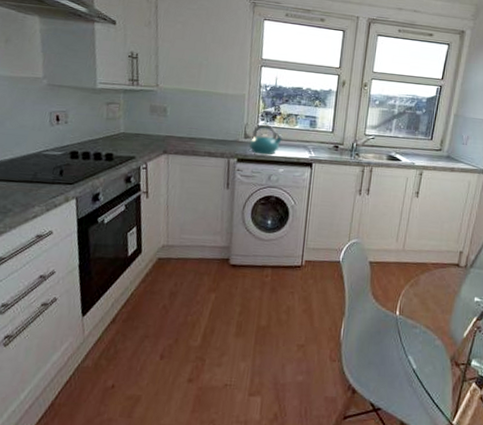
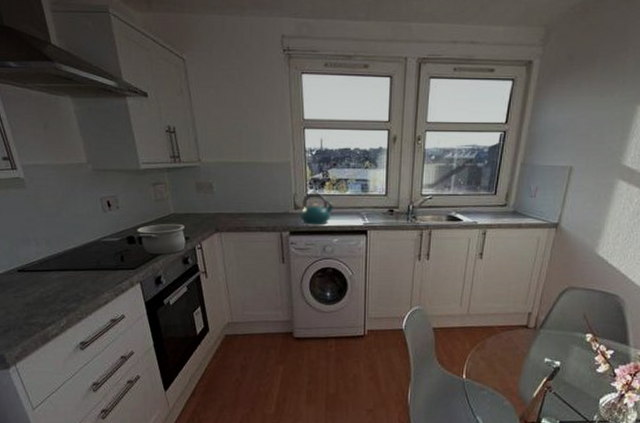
cooking pot: none [82,141,133,173] -> present [137,223,186,255]

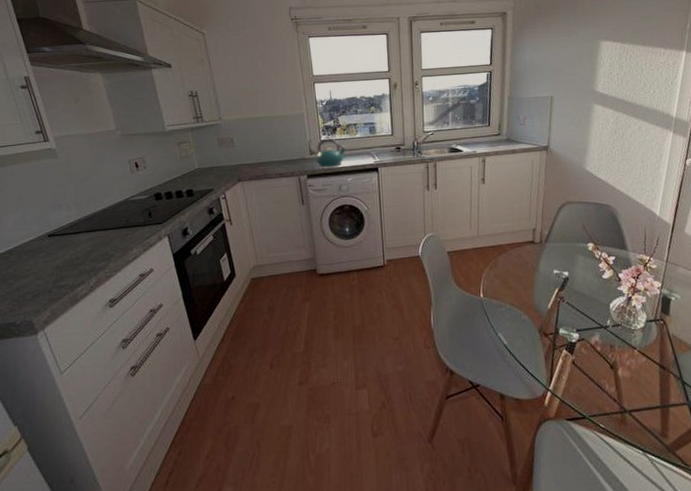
cooking pot: present [137,223,186,255] -> none [164,177,210,209]

